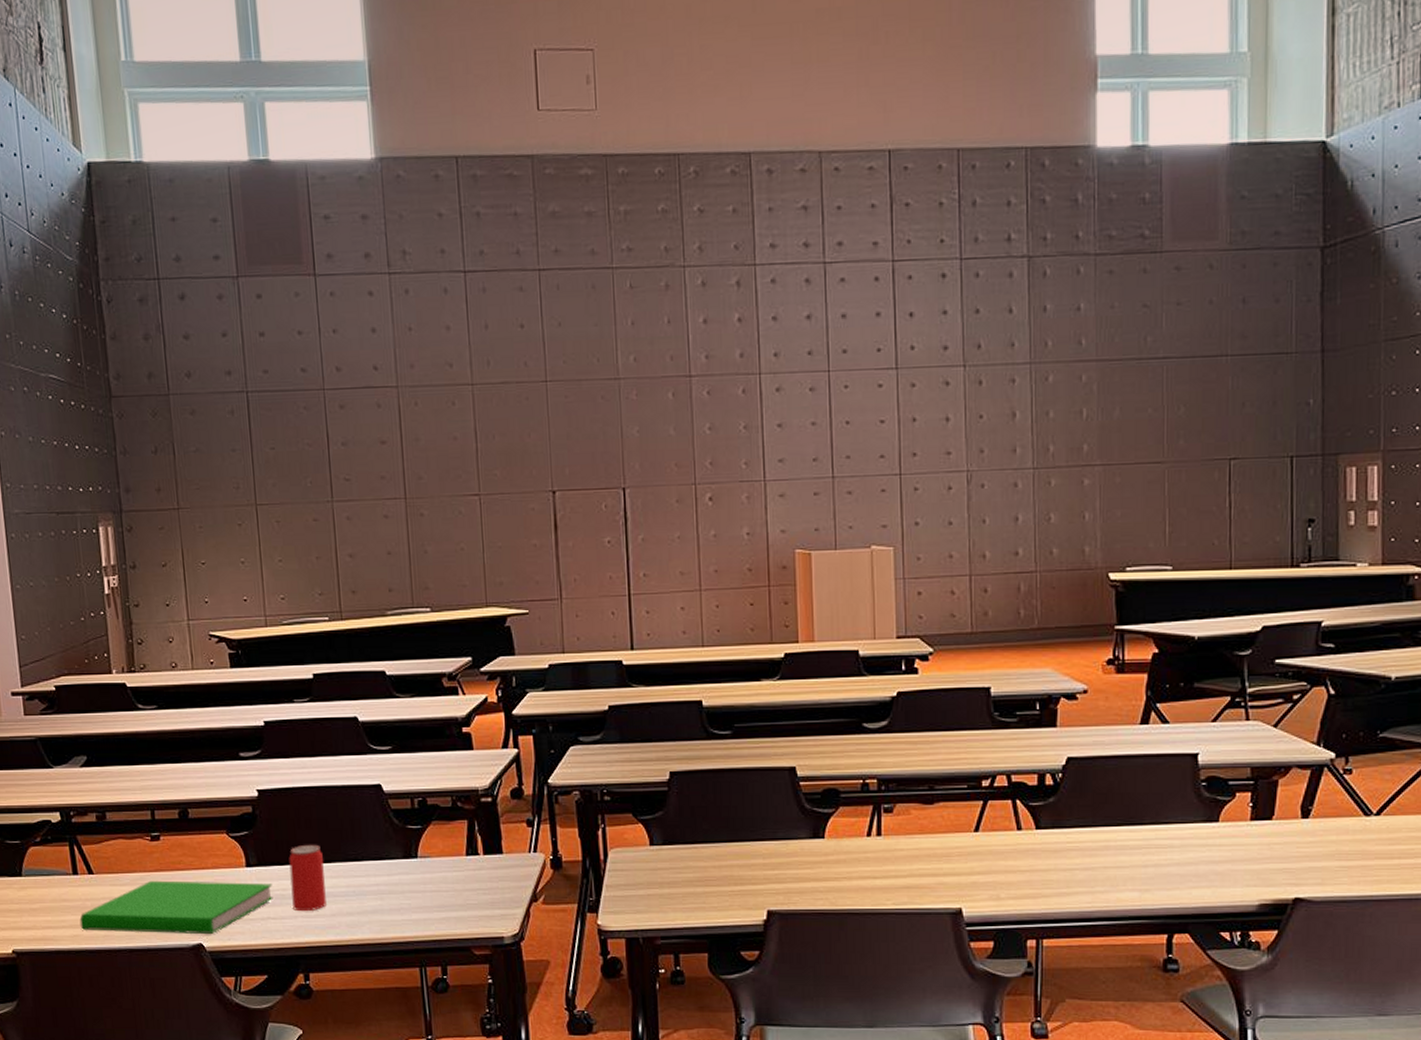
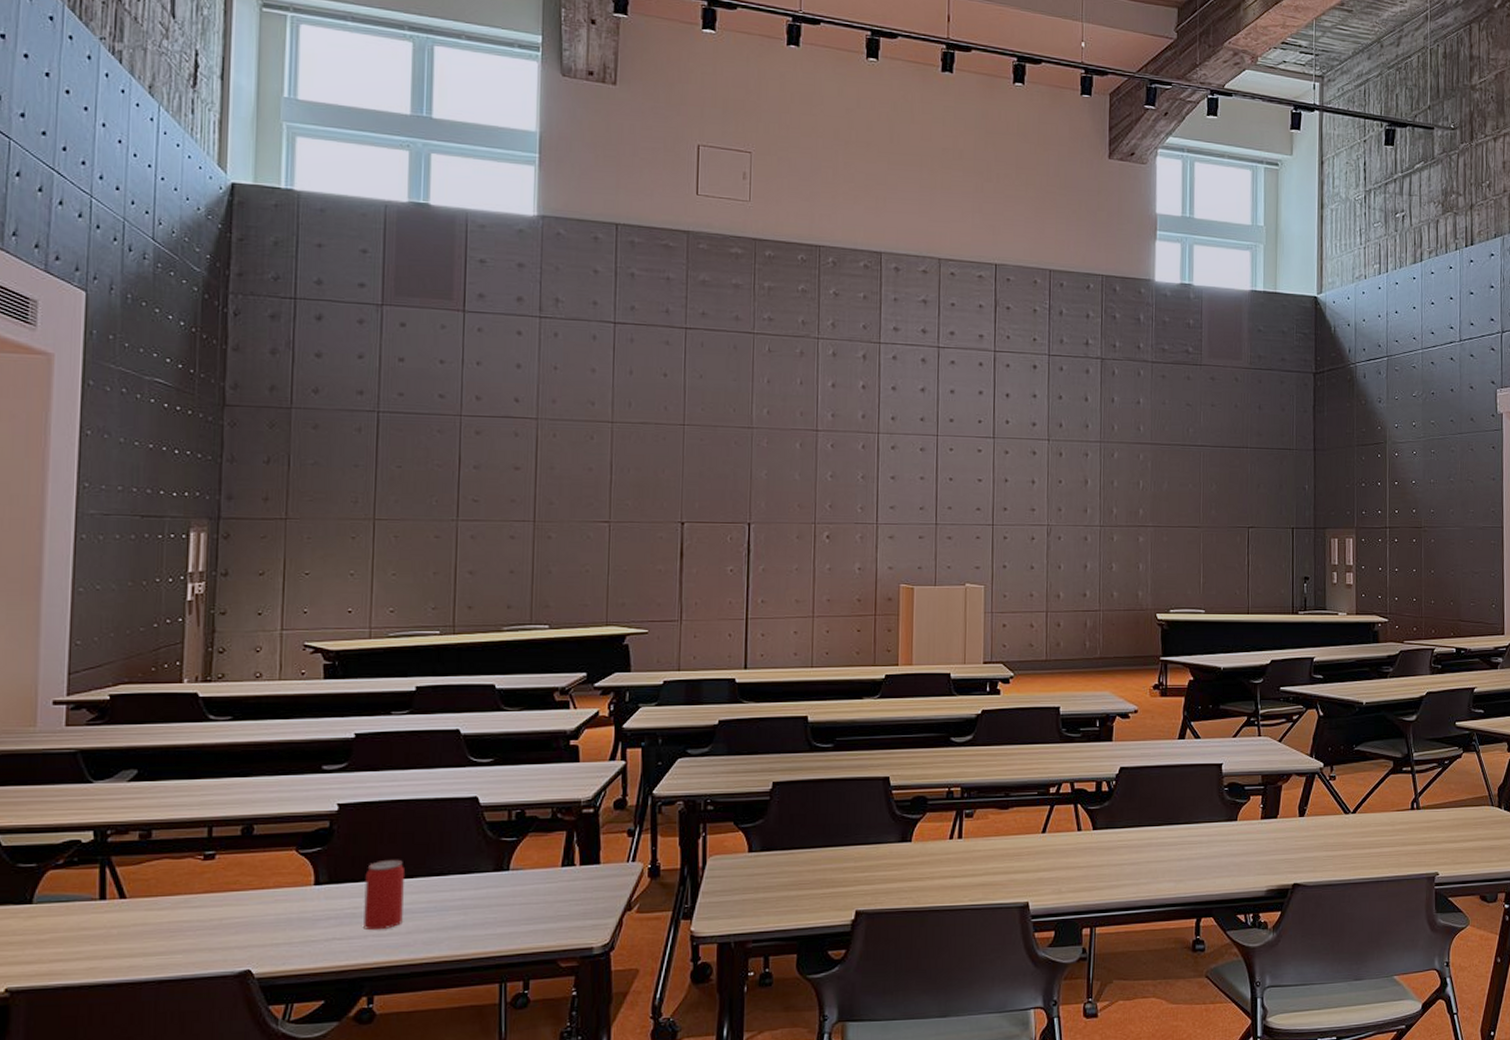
book: present [79,880,273,934] -> none [100,902,343,962]

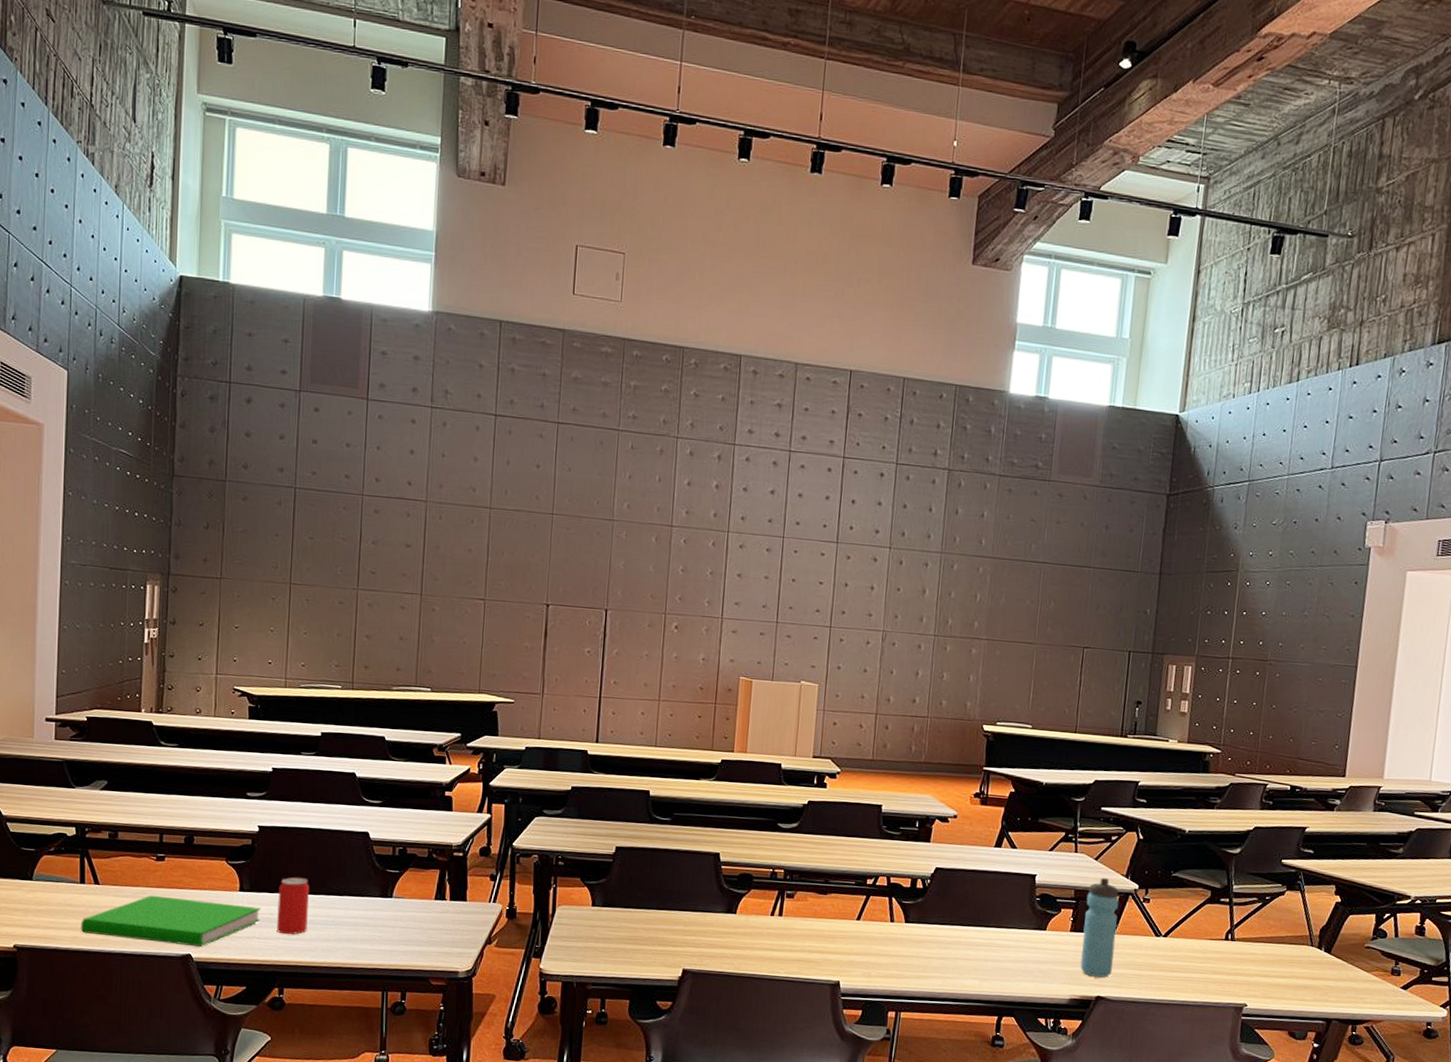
book: none [100,902,343,962] -> present [80,895,261,947]
water bottle: none [1274,759,1307,864] -> present [1080,877,1120,978]

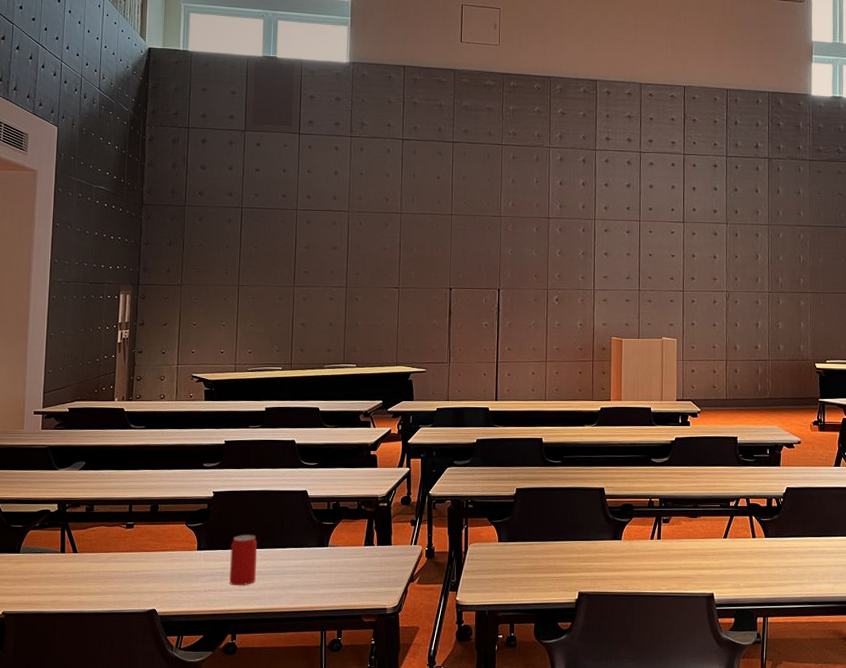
book: present [80,895,261,947] -> none [60,559,216,602]

